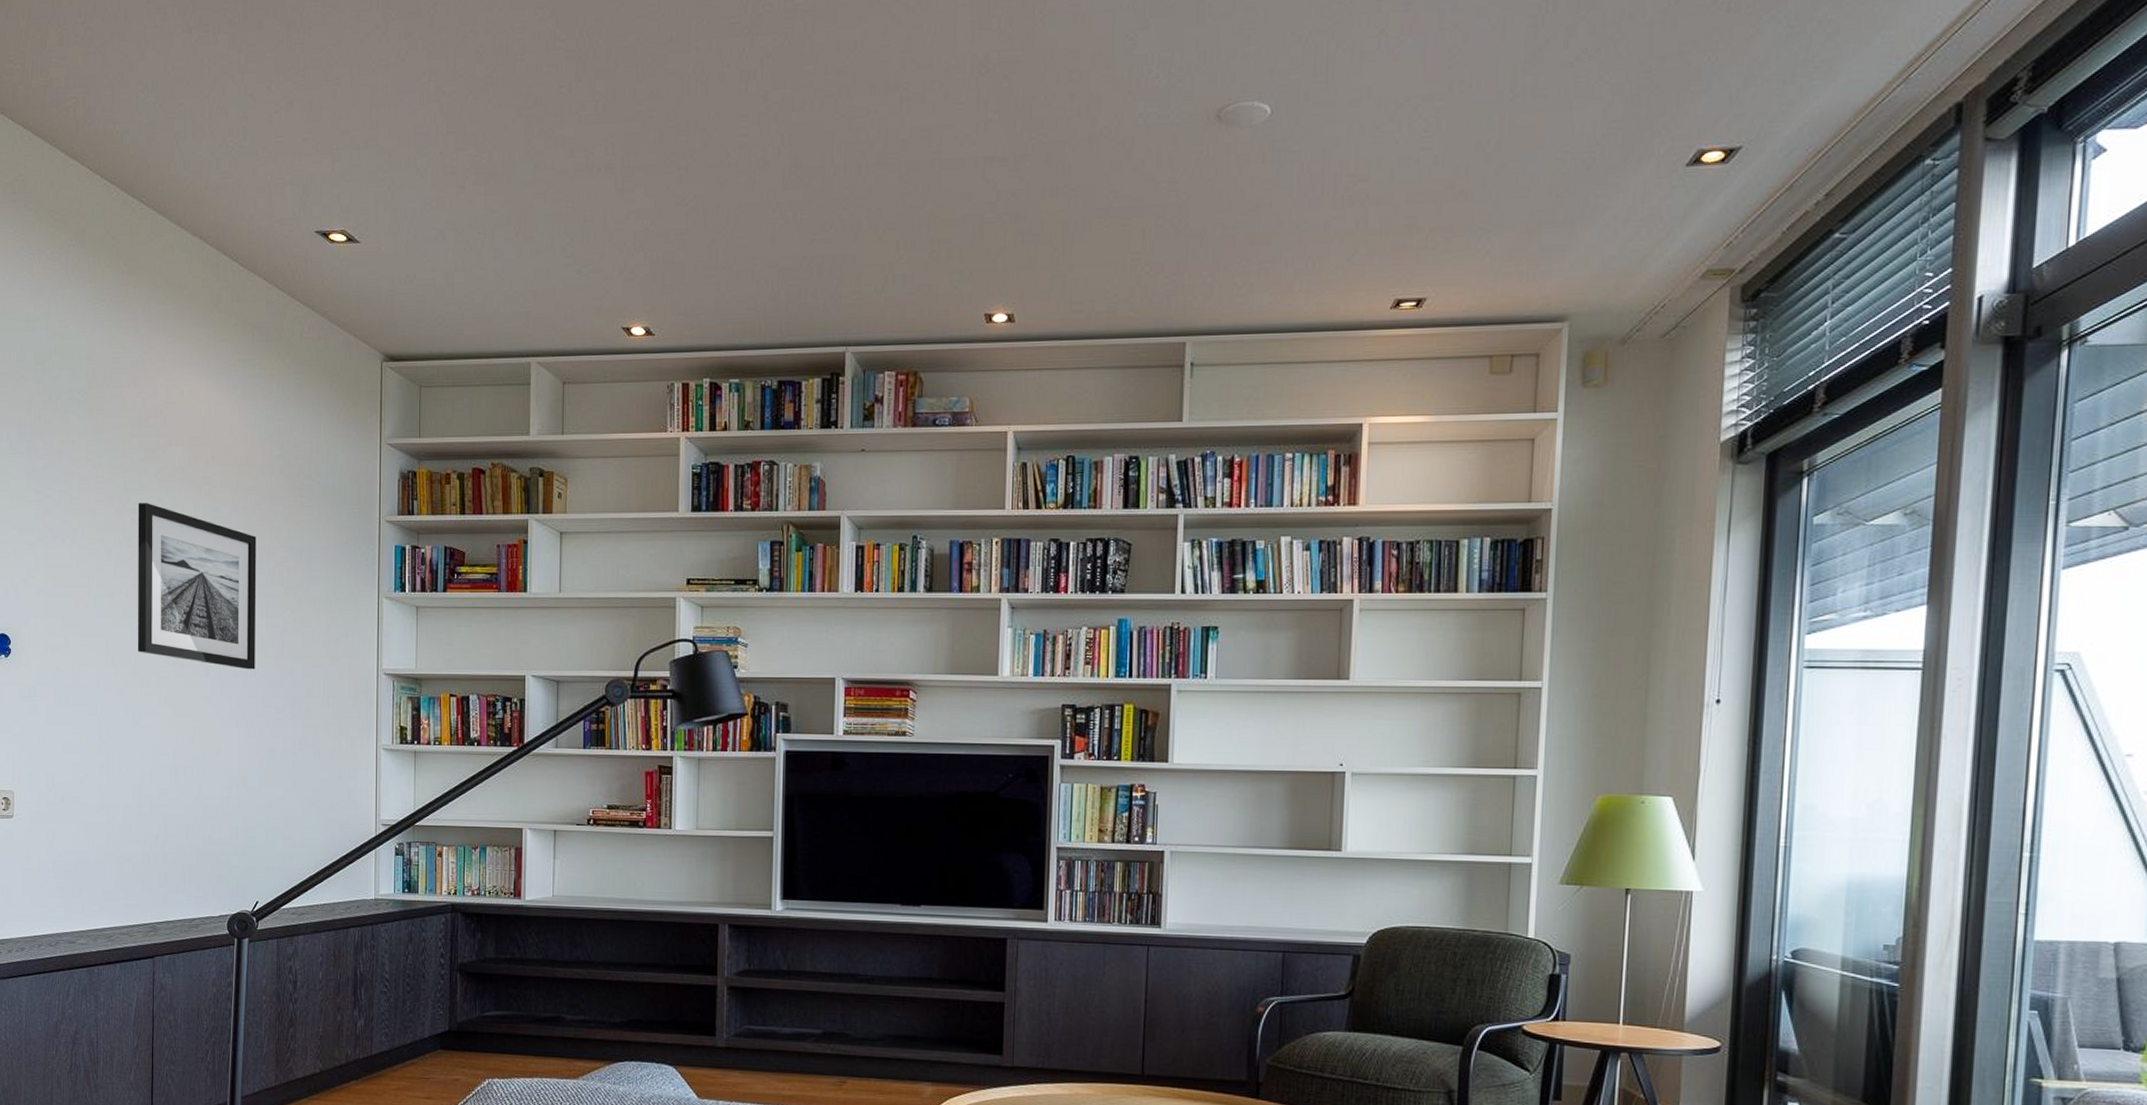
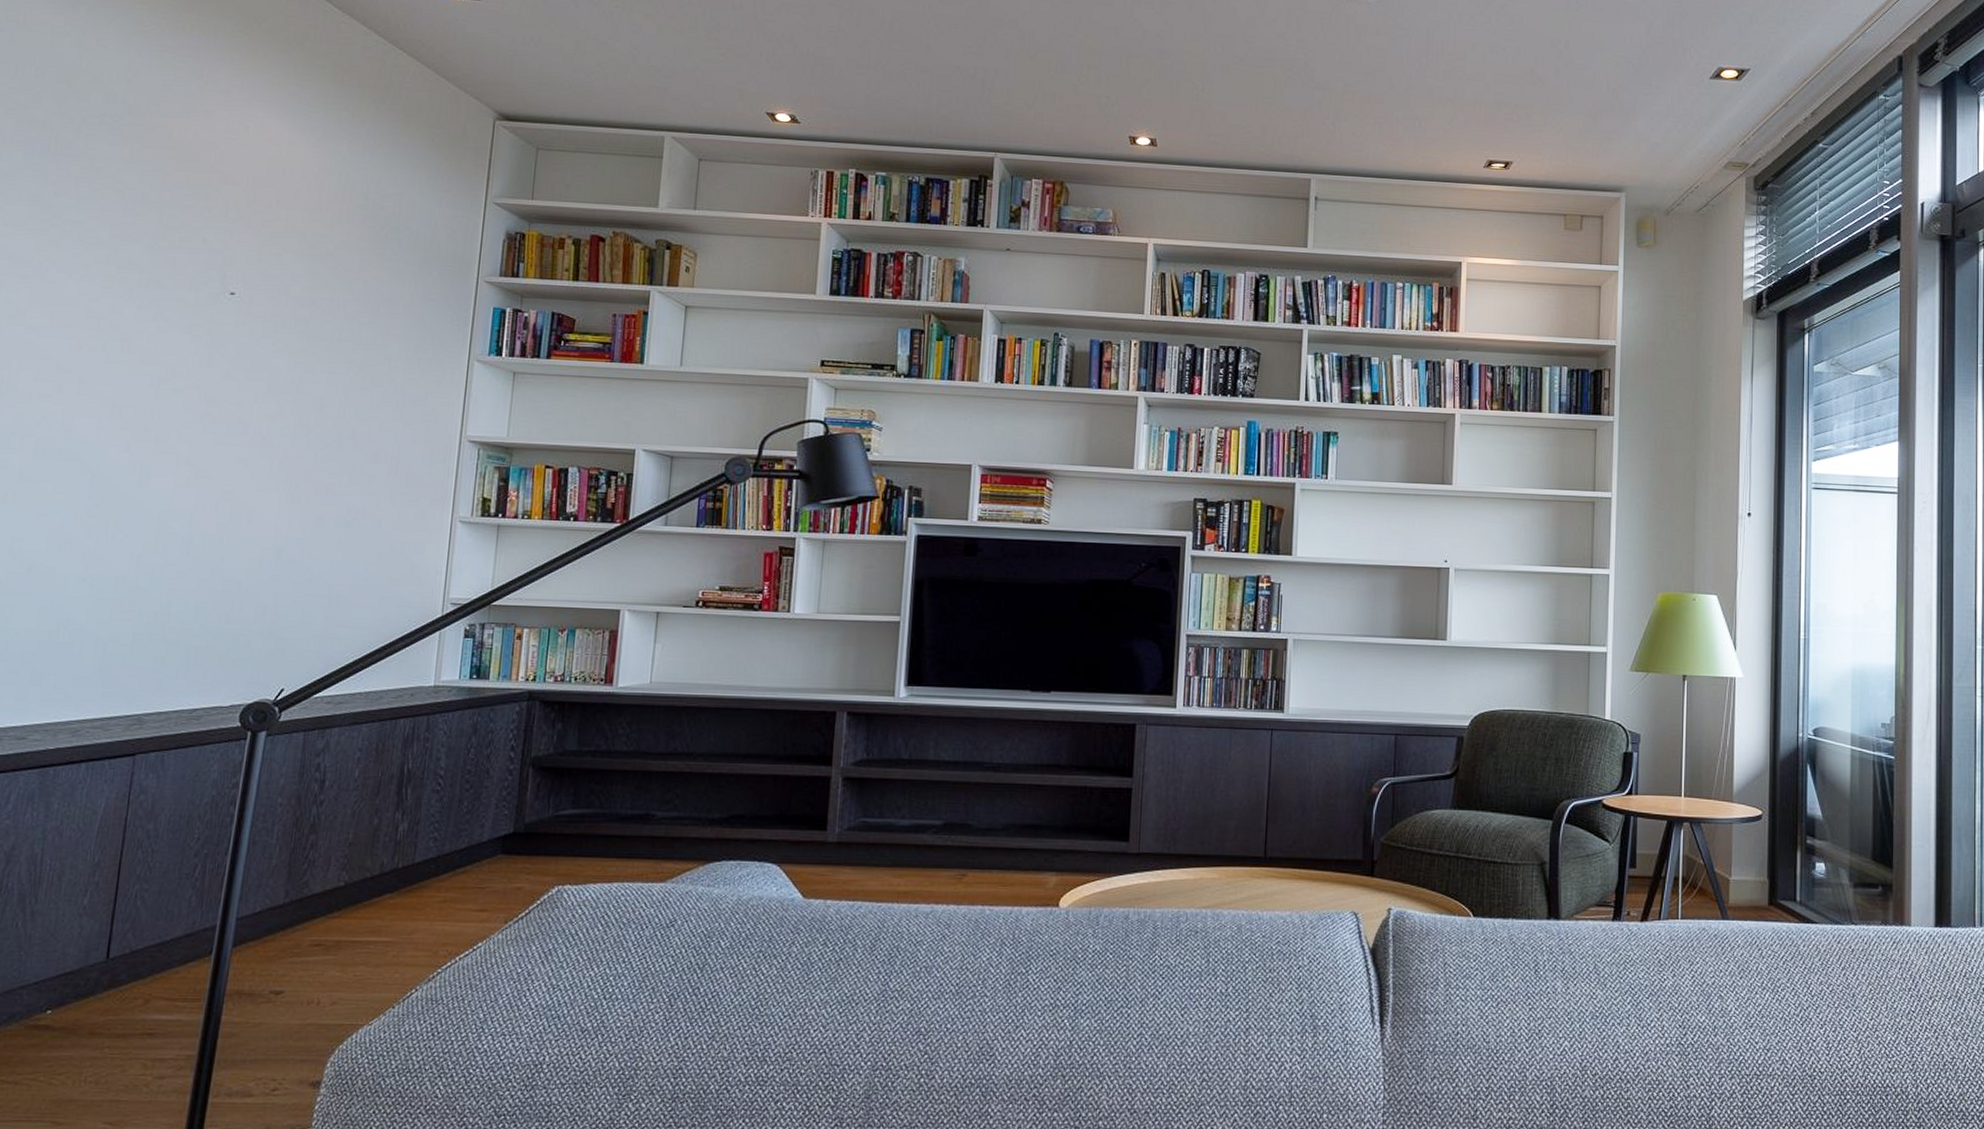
wall art: present [137,503,257,670] -> none [155,241,325,430]

